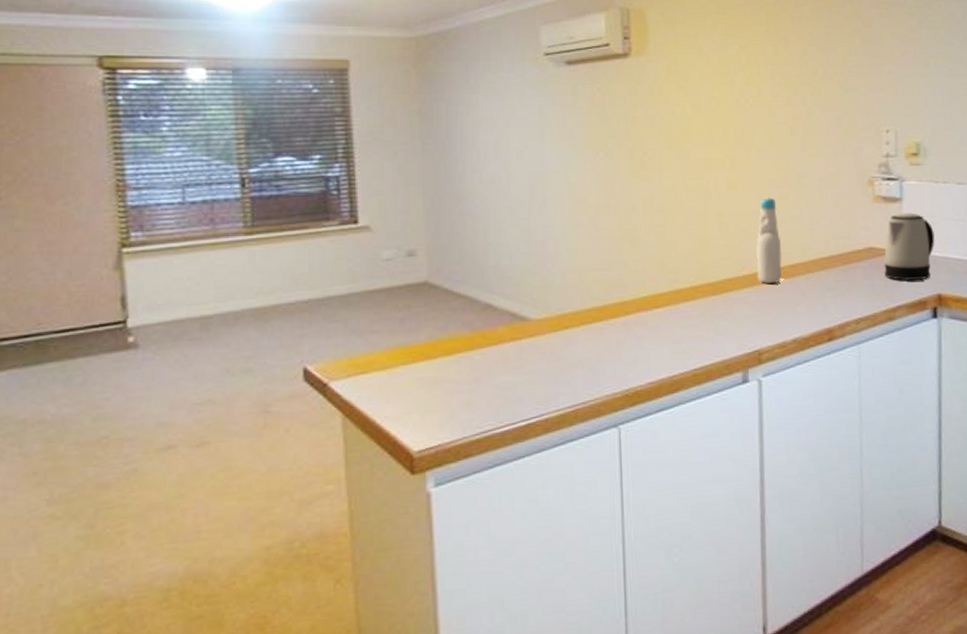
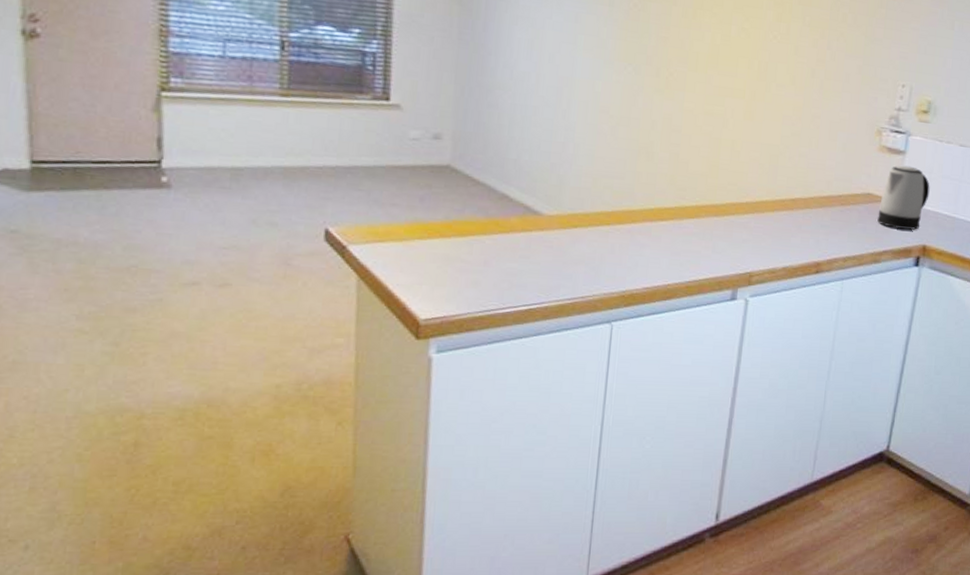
bottle: present [756,197,783,284] -> none [759,132,788,214]

